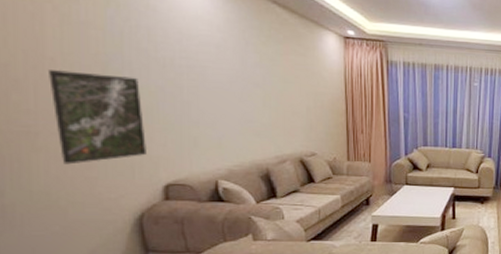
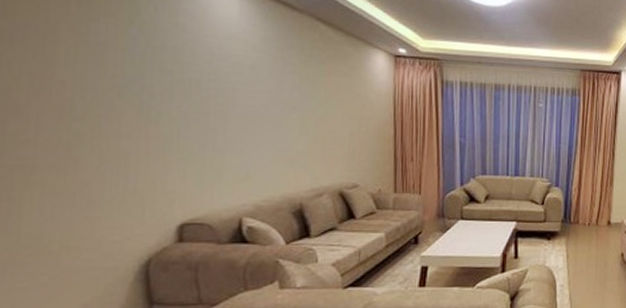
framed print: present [49,69,146,165] -> none [55,94,162,203]

